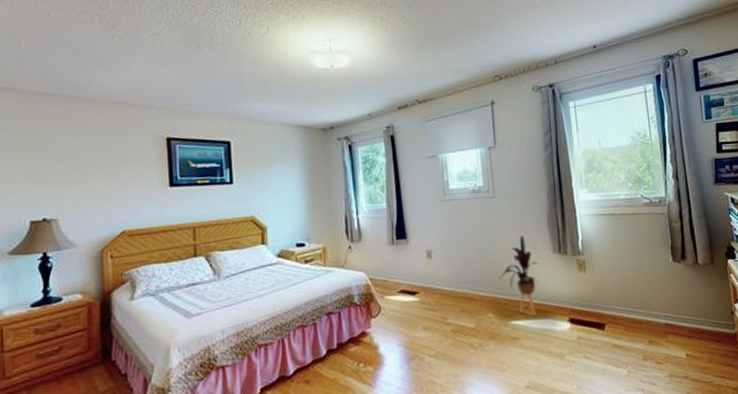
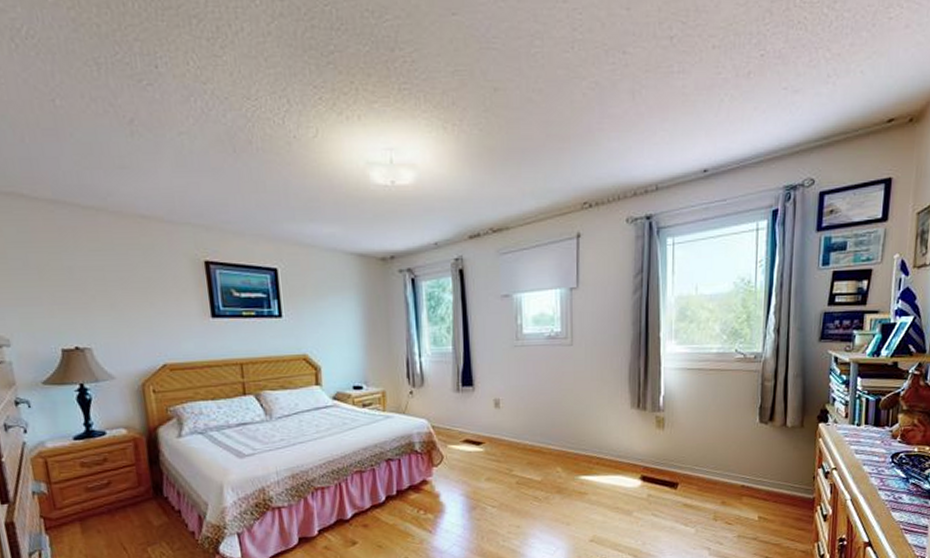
house plant: present [498,236,539,316] -> none [570,388,615,472]

